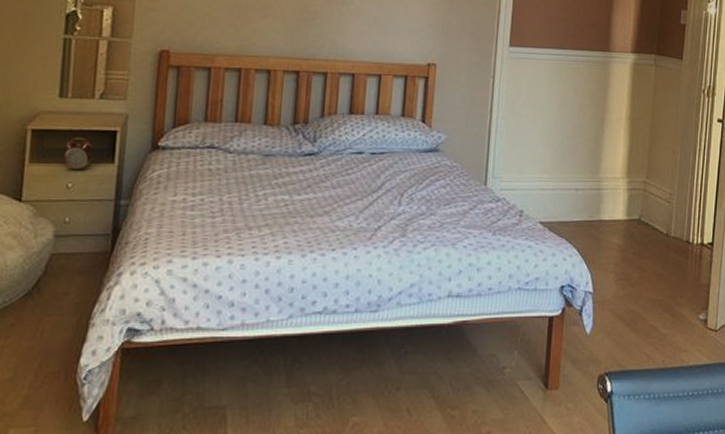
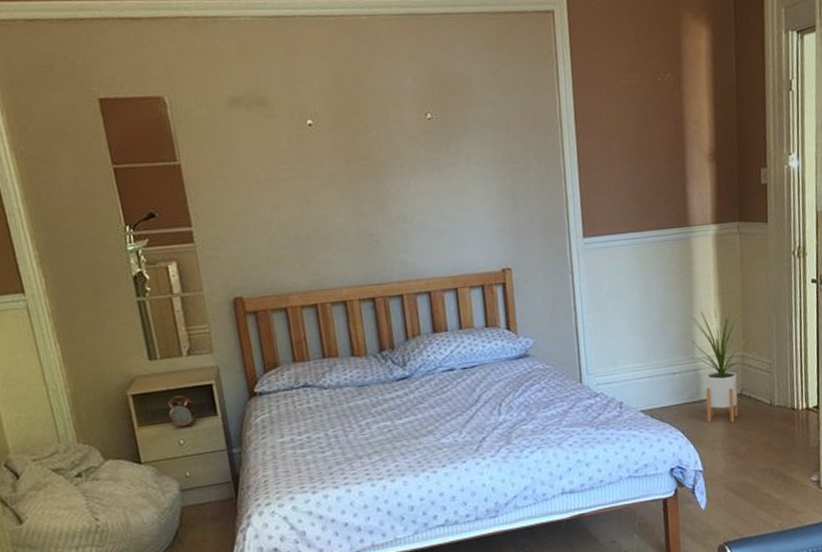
house plant: none [595,126,658,248] -> present [688,301,754,423]

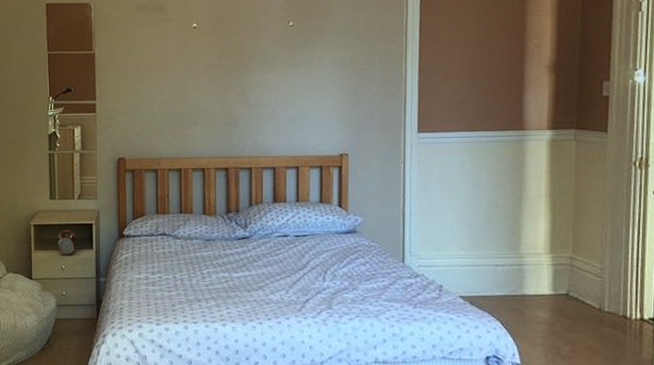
house plant: present [688,301,754,423] -> none [516,202,585,322]

